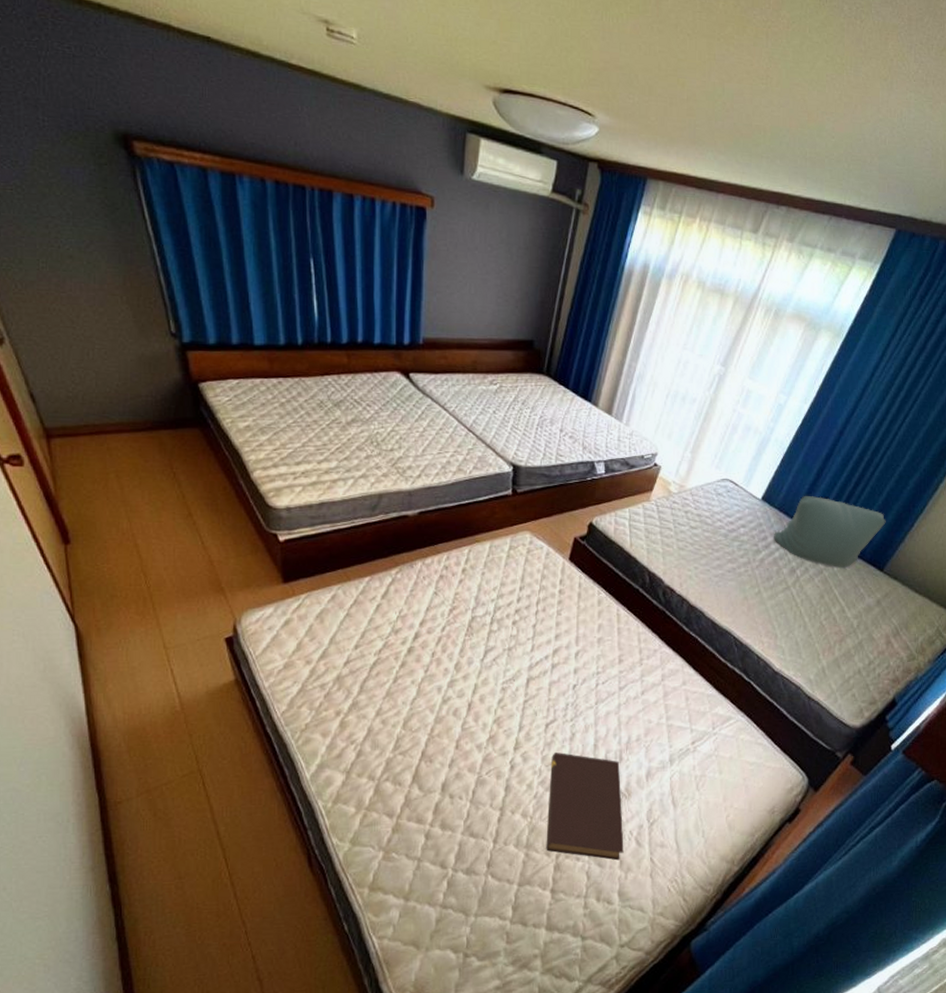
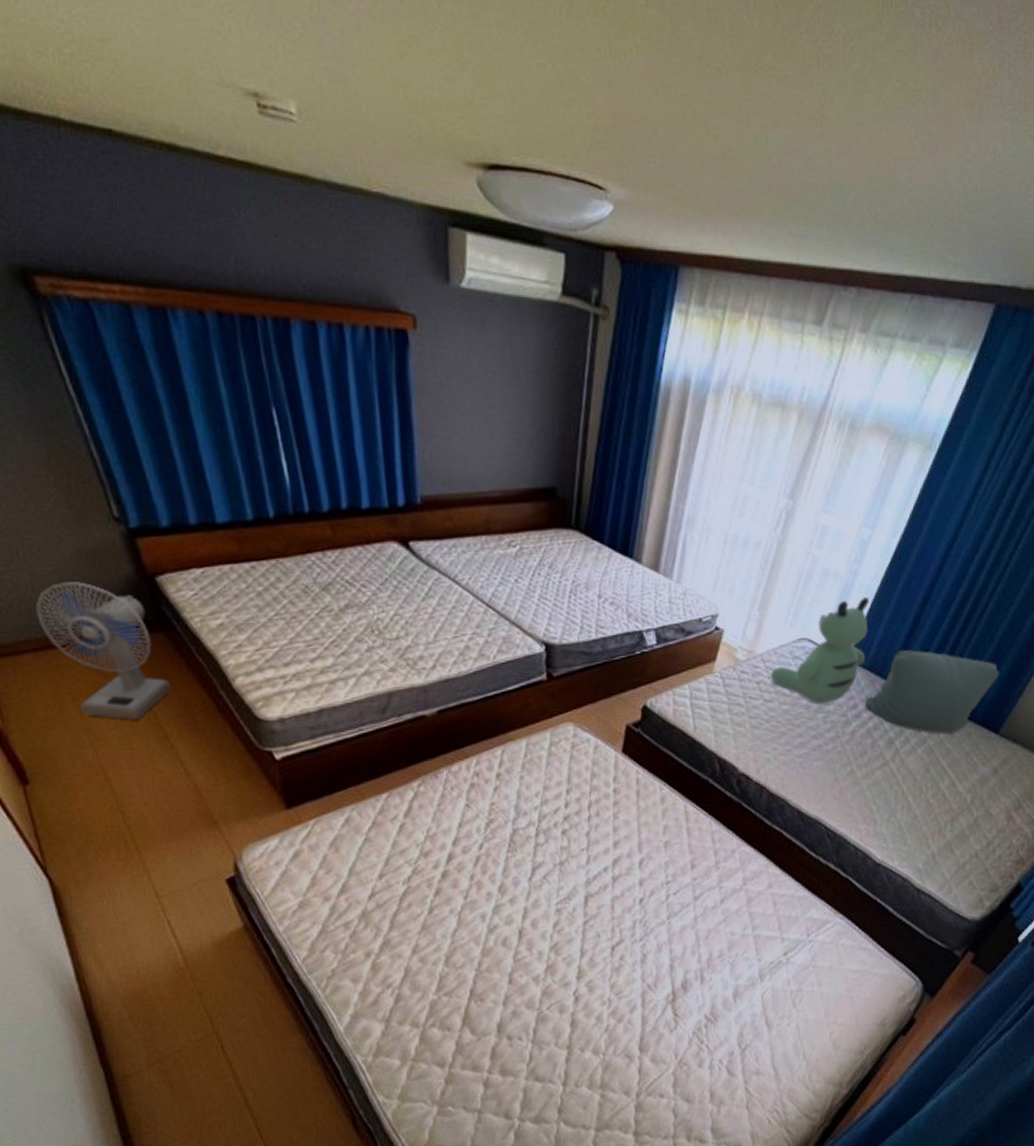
electric fan: none [97,381,199,499] -> present [35,581,171,721]
book: present [546,753,624,861] -> none [621,978,714,1094]
bear: none [696,450,782,535] -> present [770,597,869,705]

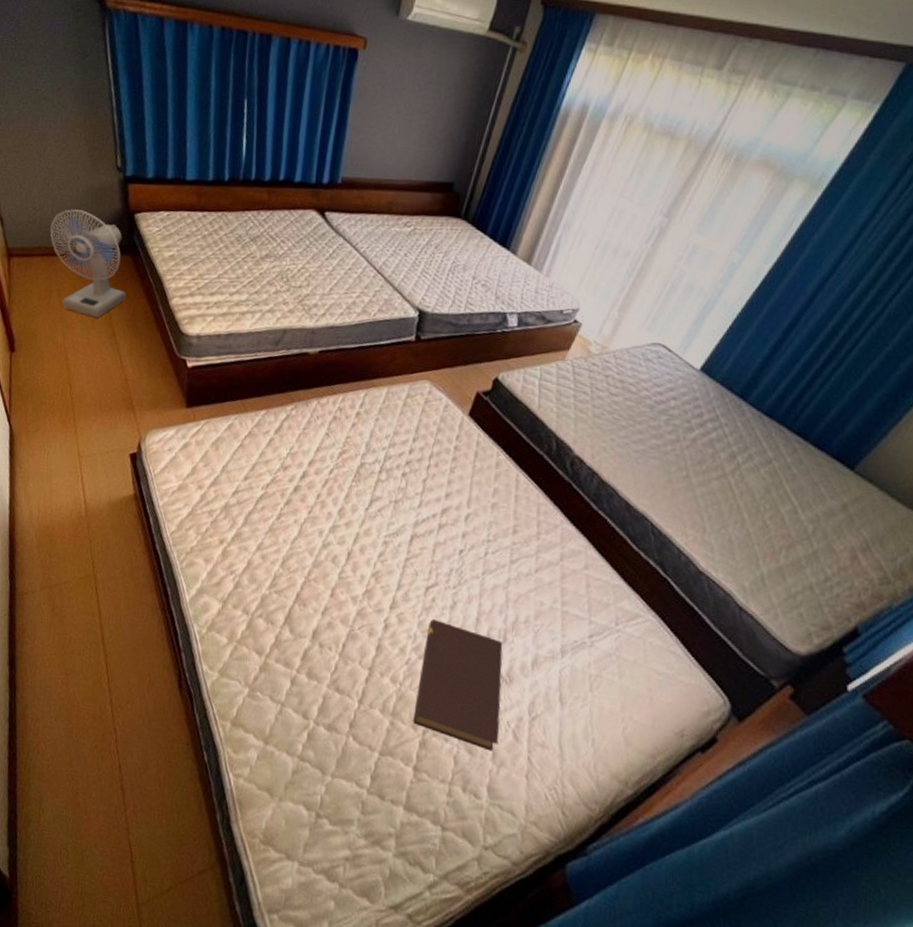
book: none [621,978,714,1094] -> present [413,619,503,752]
bear: present [770,597,869,705] -> none [619,315,731,408]
cushion: present [865,650,1000,734] -> none [711,371,863,461]

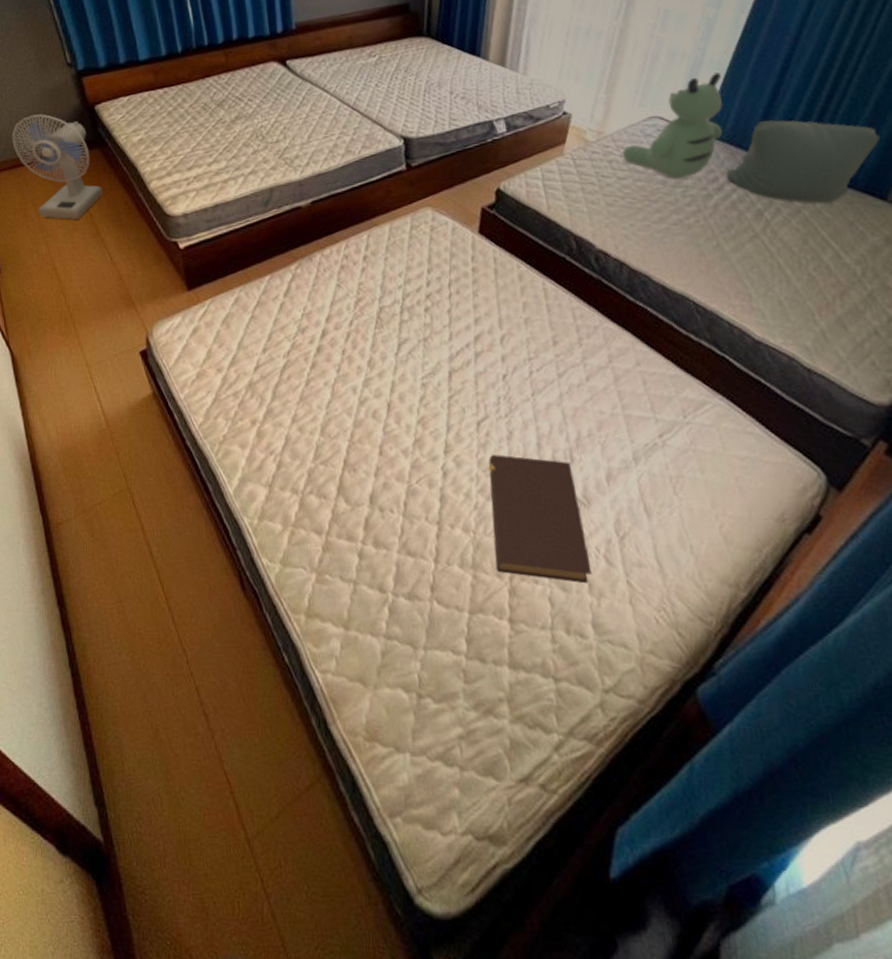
bear: none [619,315,731,408] -> present [622,72,723,180]
cushion: none [711,371,863,461] -> present [726,120,880,203]

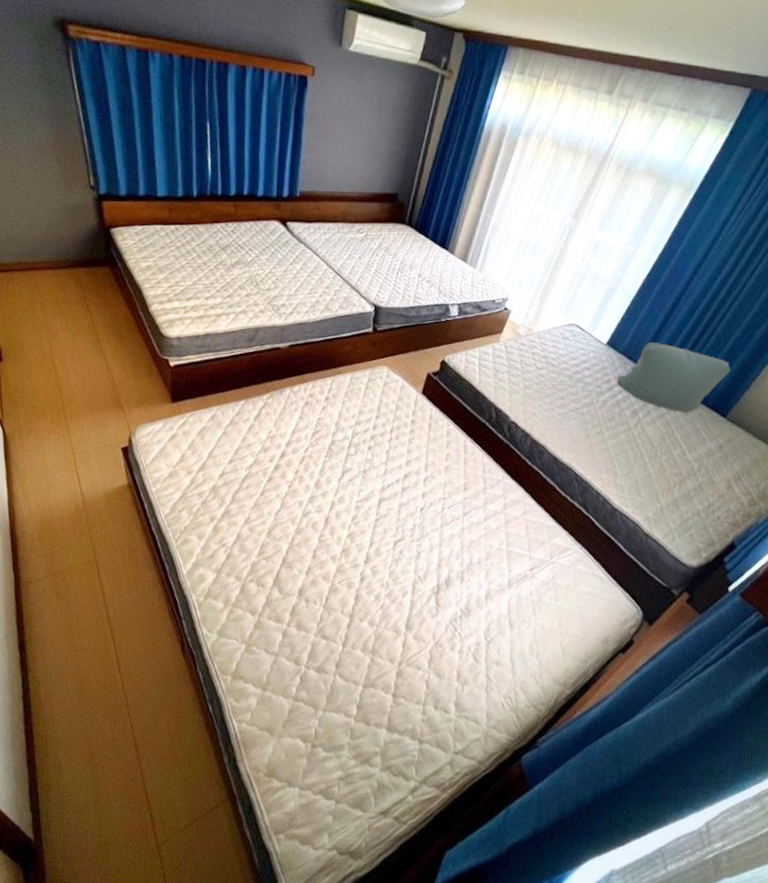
electric fan: present [12,114,103,220] -> none [29,226,108,326]
book: present [488,454,592,584] -> none [390,569,462,673]
bear: present [622,72,723,180] -> none [543,298,628,377]

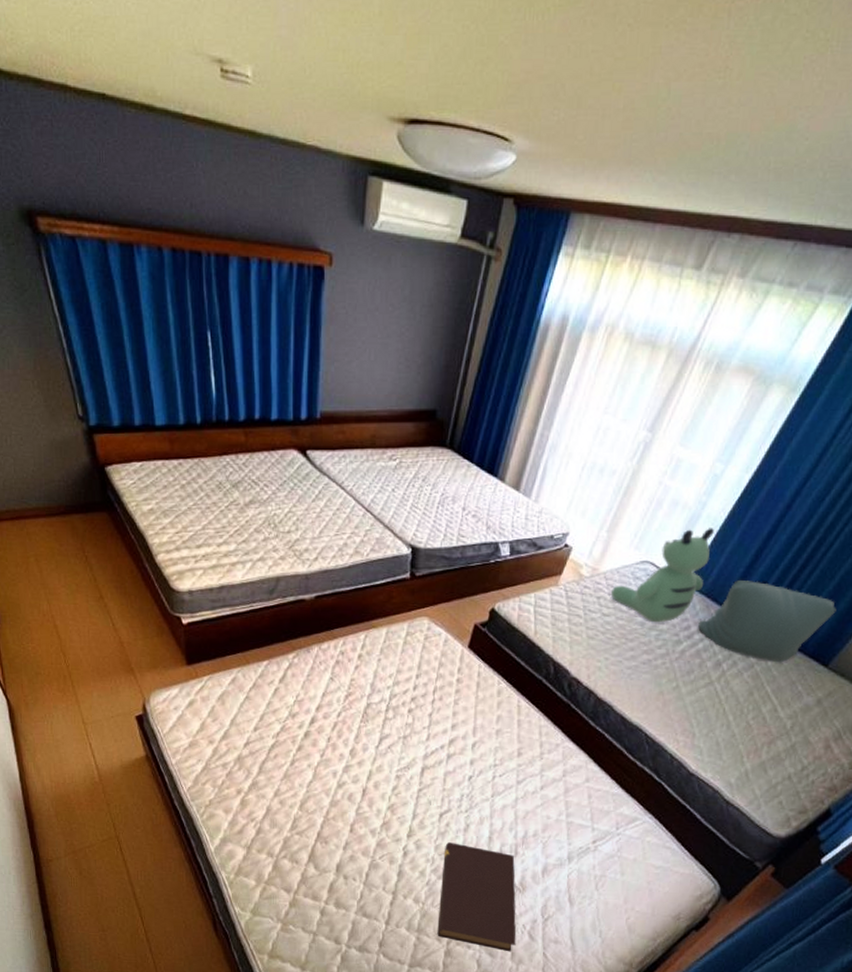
book: none [390,569,462,673] -> present [437,842,516,952]
bear: none [543,298,628,377] -> present [610,528,714,623]

